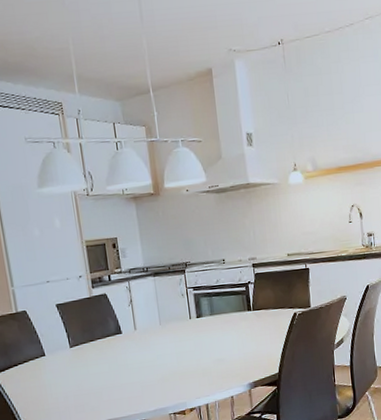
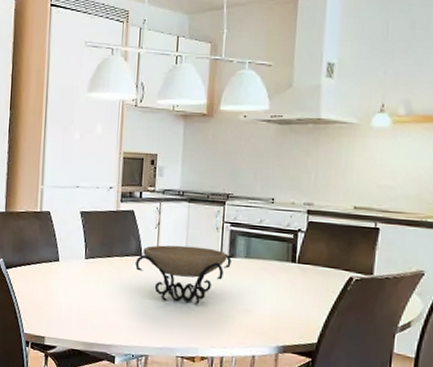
decorative bowl: none [117,313,200,369] -> present [135,245,232,305]

